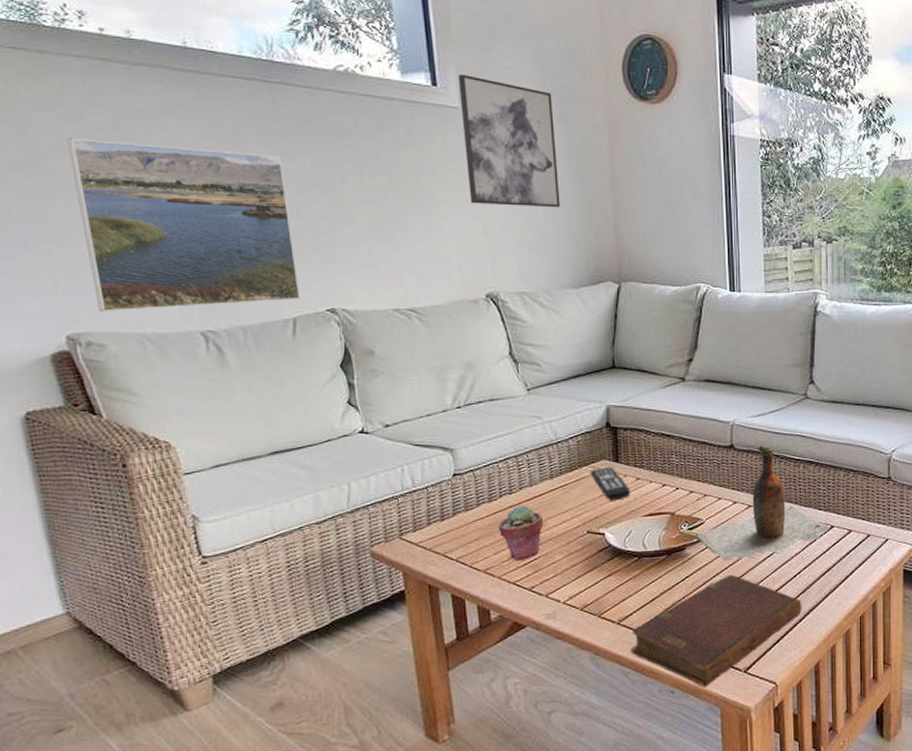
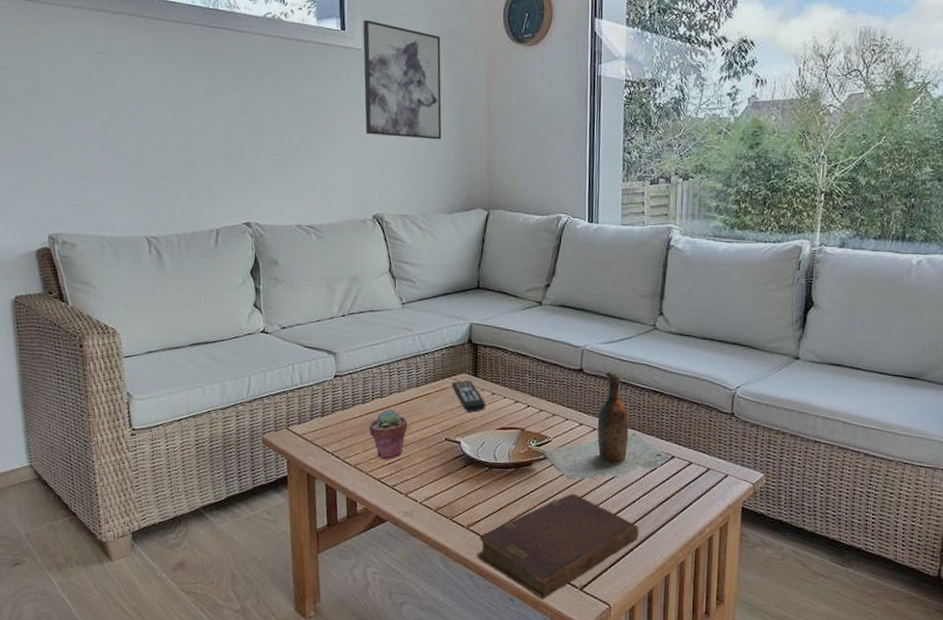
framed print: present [67,138,301,313] -> none [62,73,224,217]

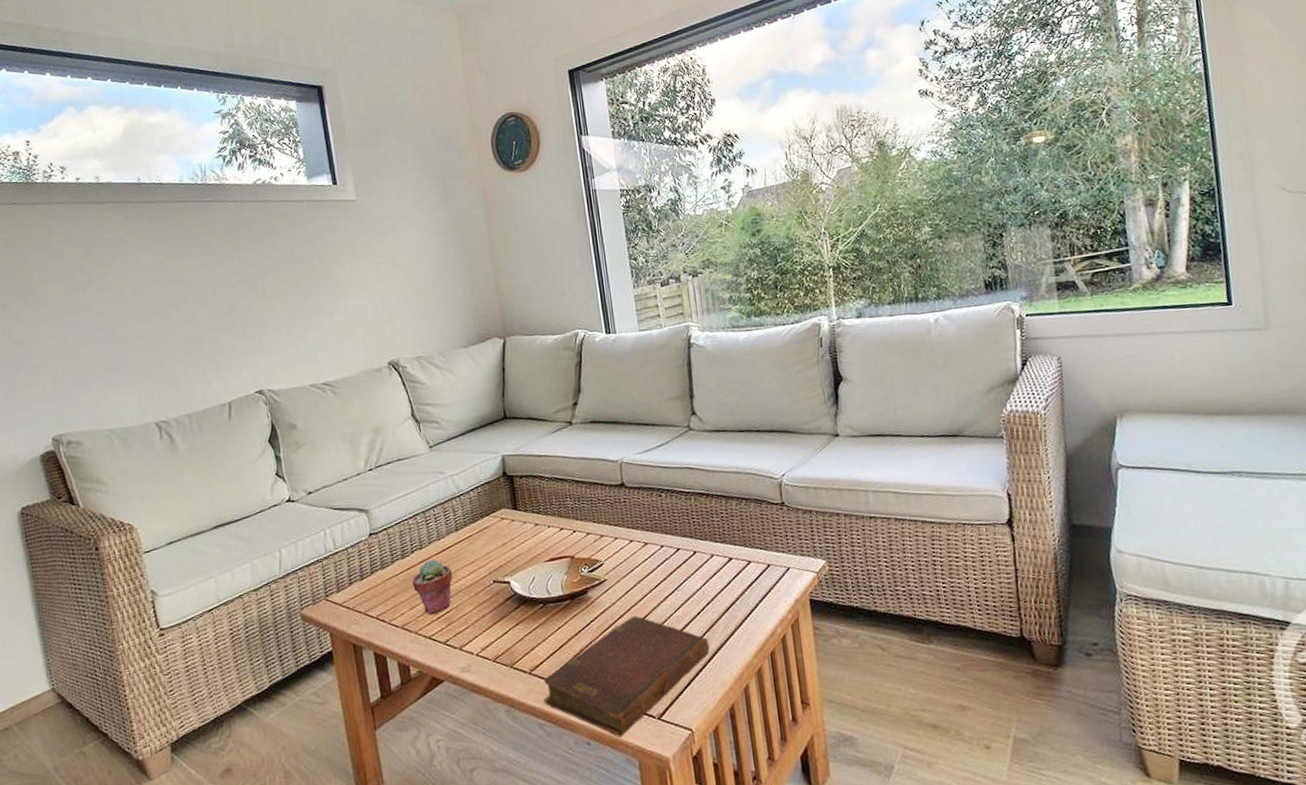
wall art: present [363,19,442,140] -> none [354,171,447,283]
remote control: present [451,380,486,413] -> none [491,515,531,549]
wine bottle: present [542,371,670,483] -> none [596,481,728,601]

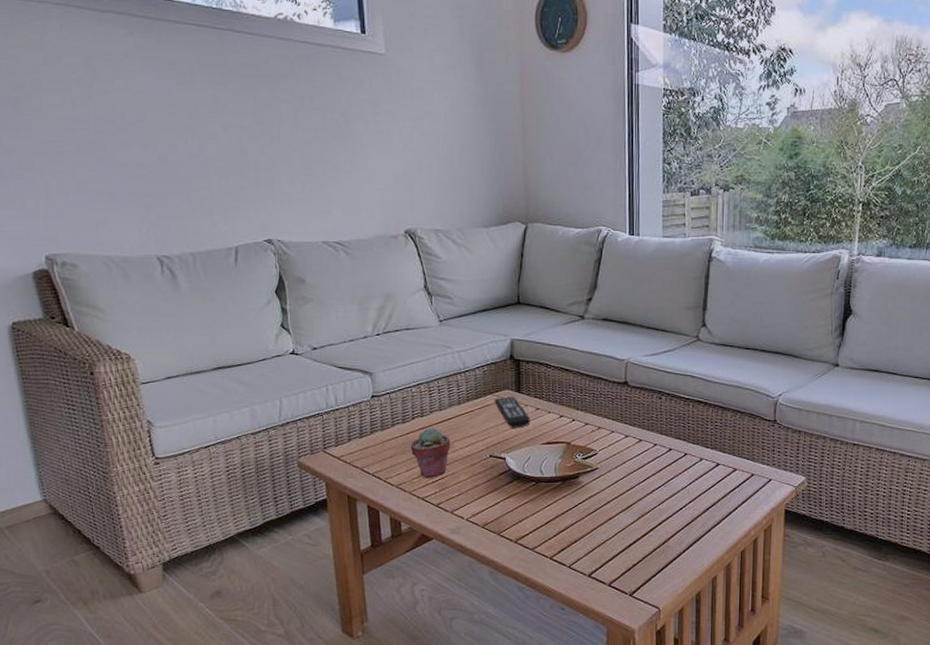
remote control: none [491,515,531,549] -> present [494,397,531,428]
diary: present [543,615,710,739] -> none [525,503,686,608]

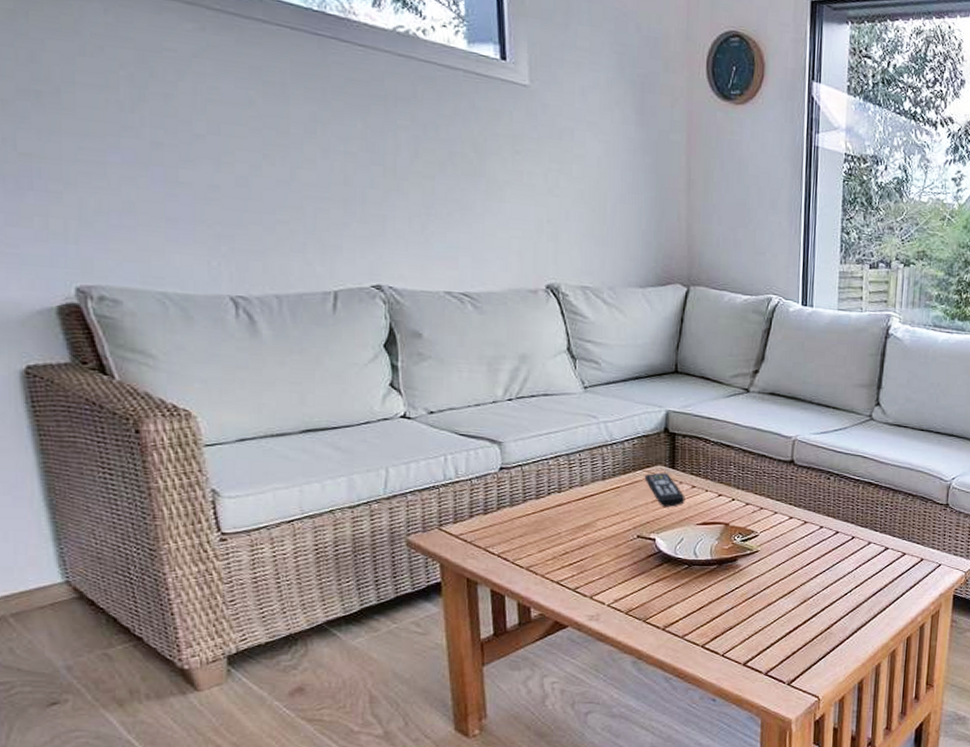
potted succulent: present [410,427,451,479] -> none [544,504,593,561]

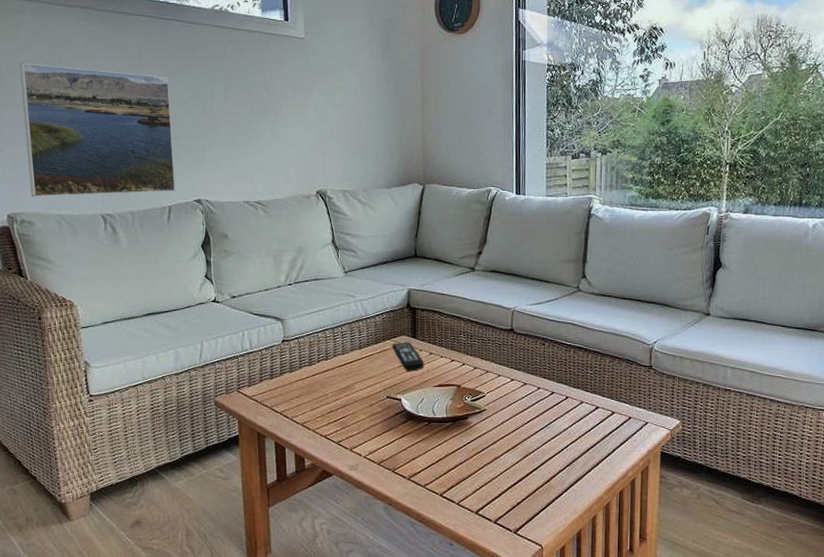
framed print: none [85,71,344,273] -> present [19,63,176,197]

